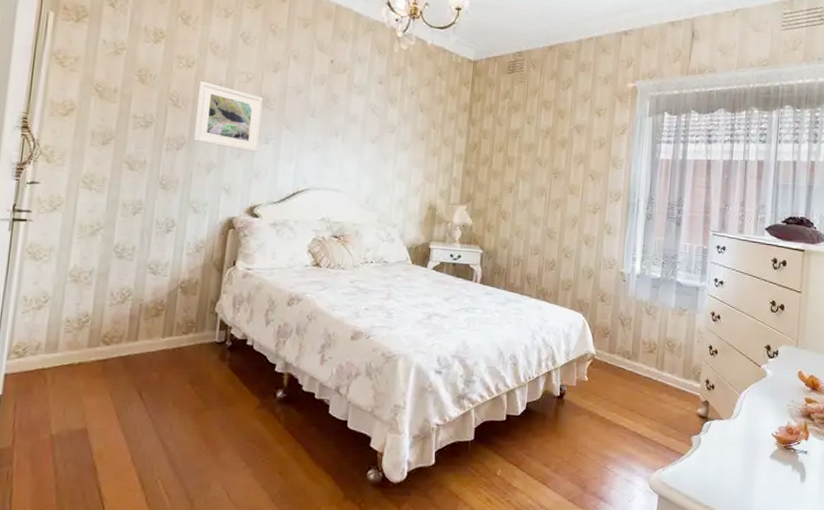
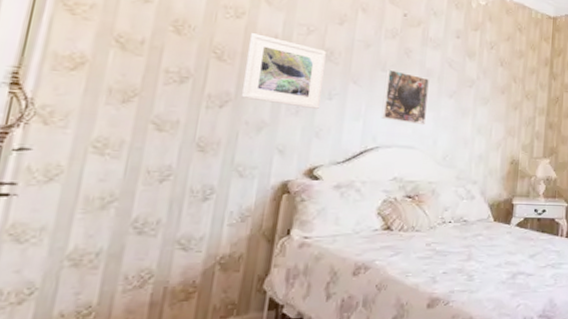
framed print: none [310,114,354,169] -> present [381,69,429,125]

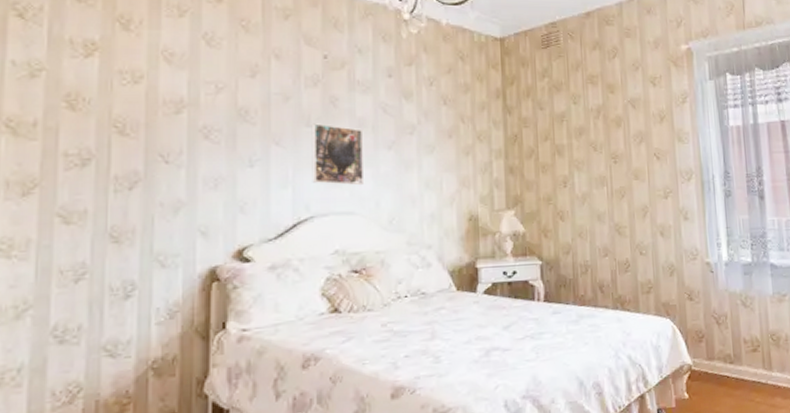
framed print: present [241,33,326,110] -> none [151,99,240,181]

